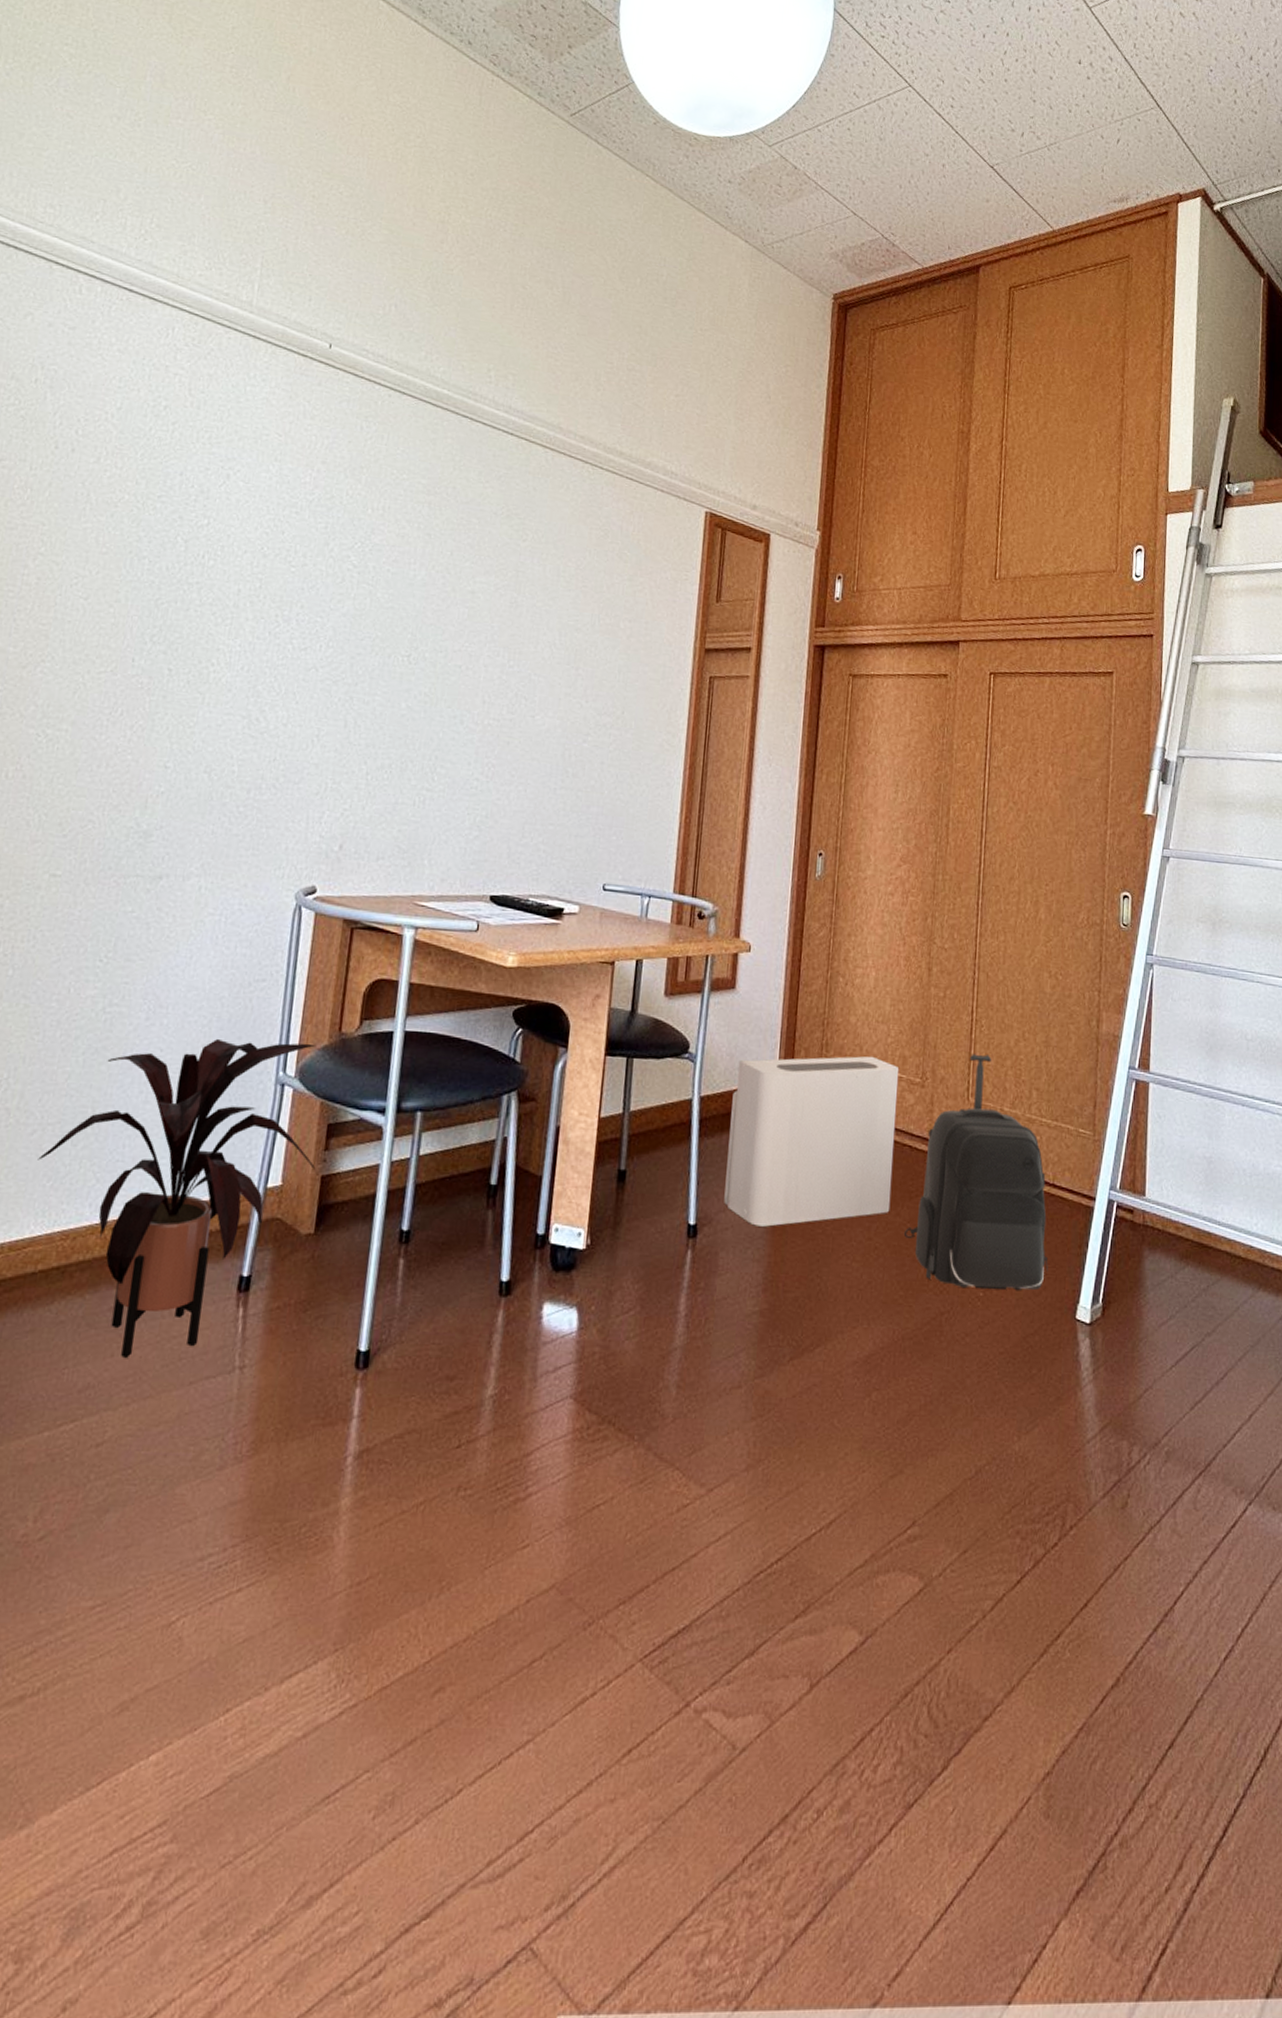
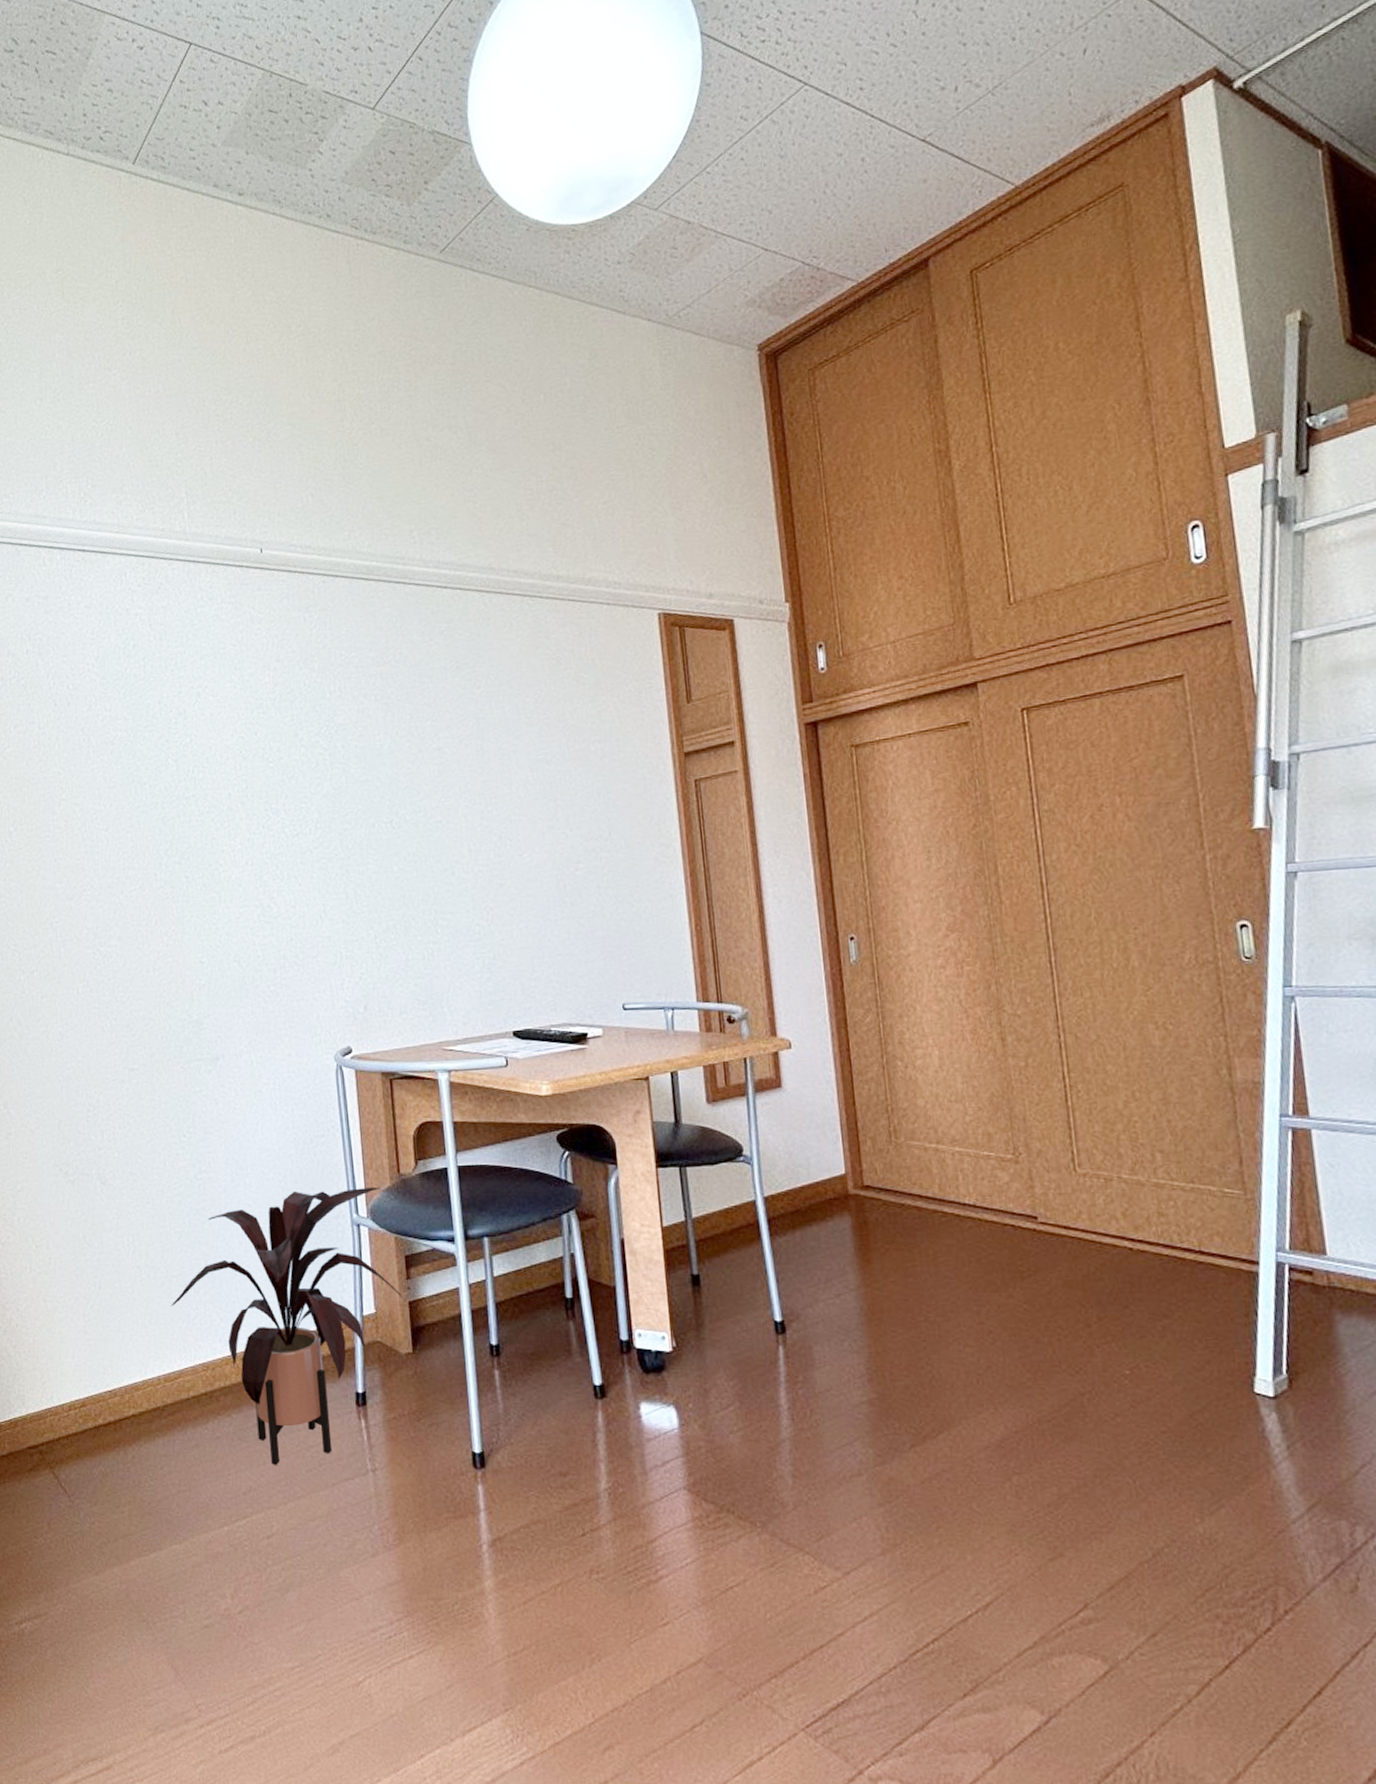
air purifier: present [724,1056,900,1227] -> none [799,1137,1000,1318]
rolling backpack: present [903,1053,1048,1290] -> none [1020,1121,1209,1367]

